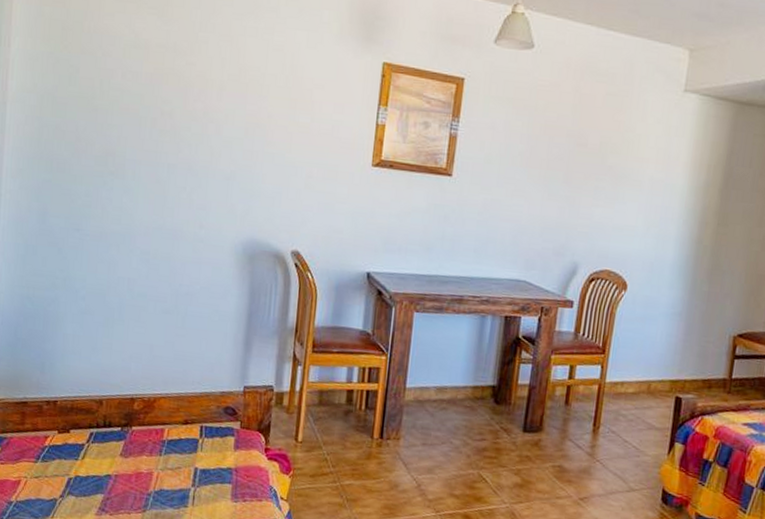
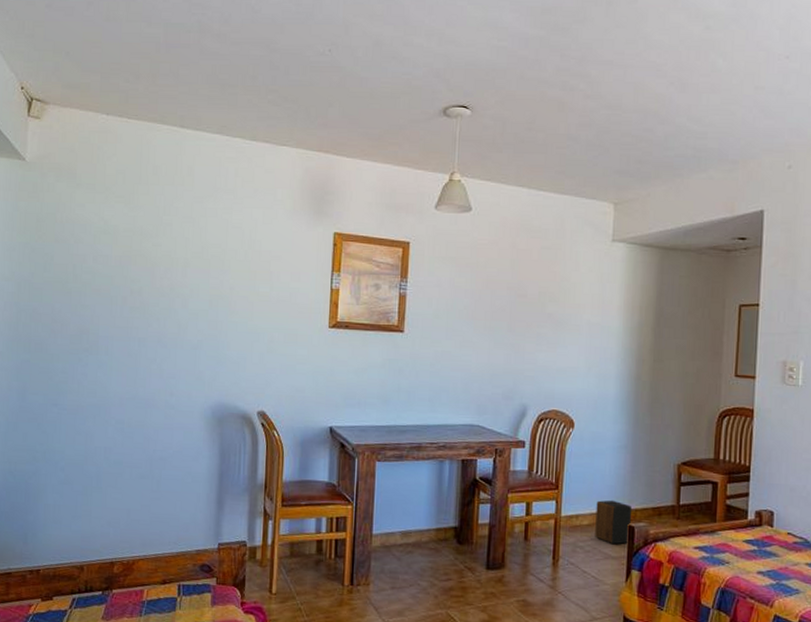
speaker: none [639,368,682,415] -> present [595,500,633,544]

